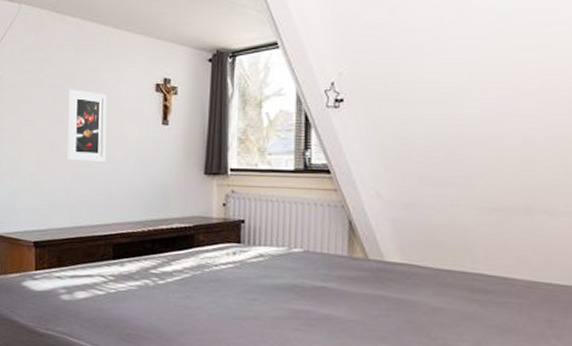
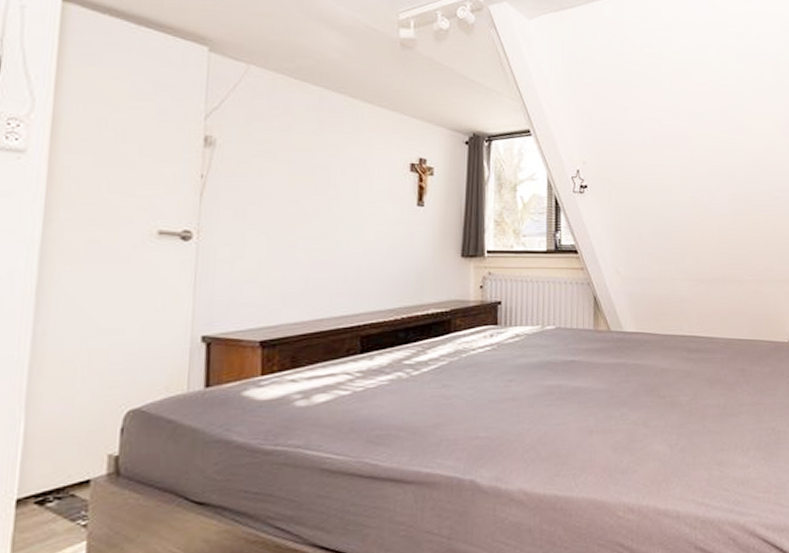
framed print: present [68,89,107,162] -> none [306,164,356,245]

